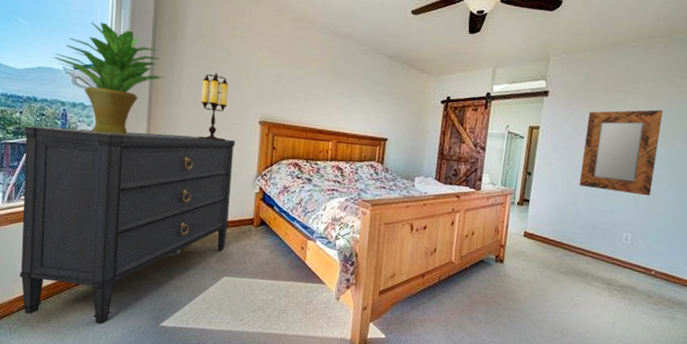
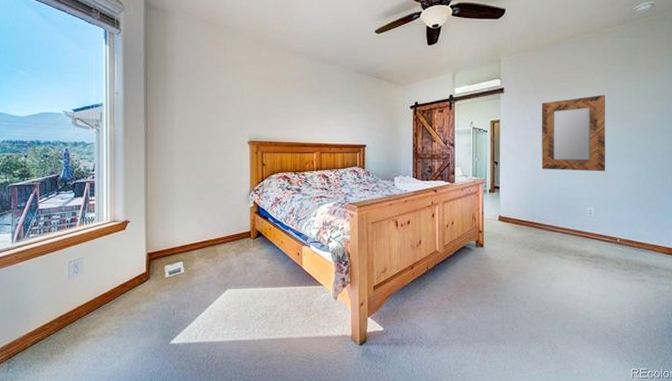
dresser: present [19,126,236,324] -> none [30,161,228,349]
potted plant: present [53,22,166,135] -> none [53,67,159,167]
table lamp: present [197,73,229,141] -> none [192,102,219,164]

